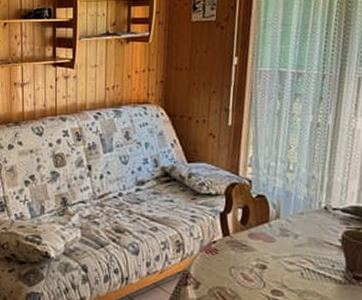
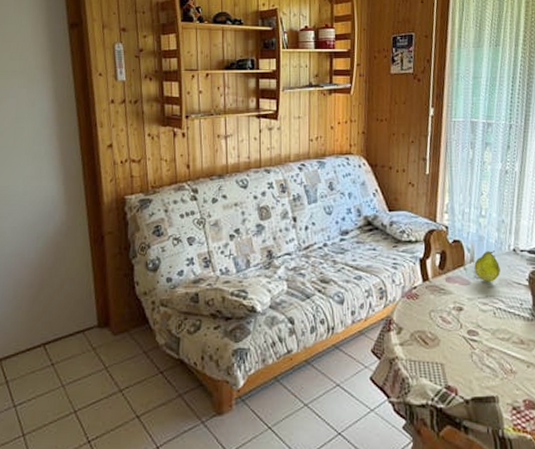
fruit: none [280,207,309,241] -> present [474,251,500,282]

